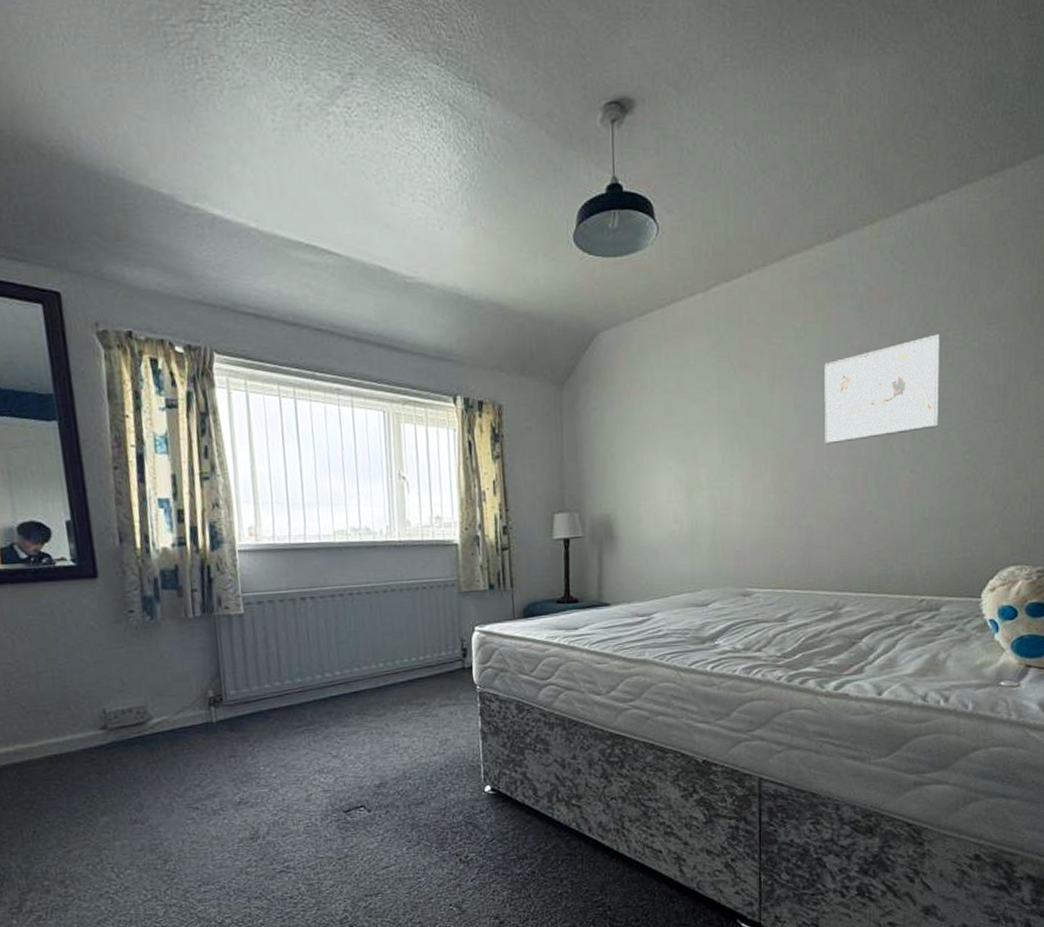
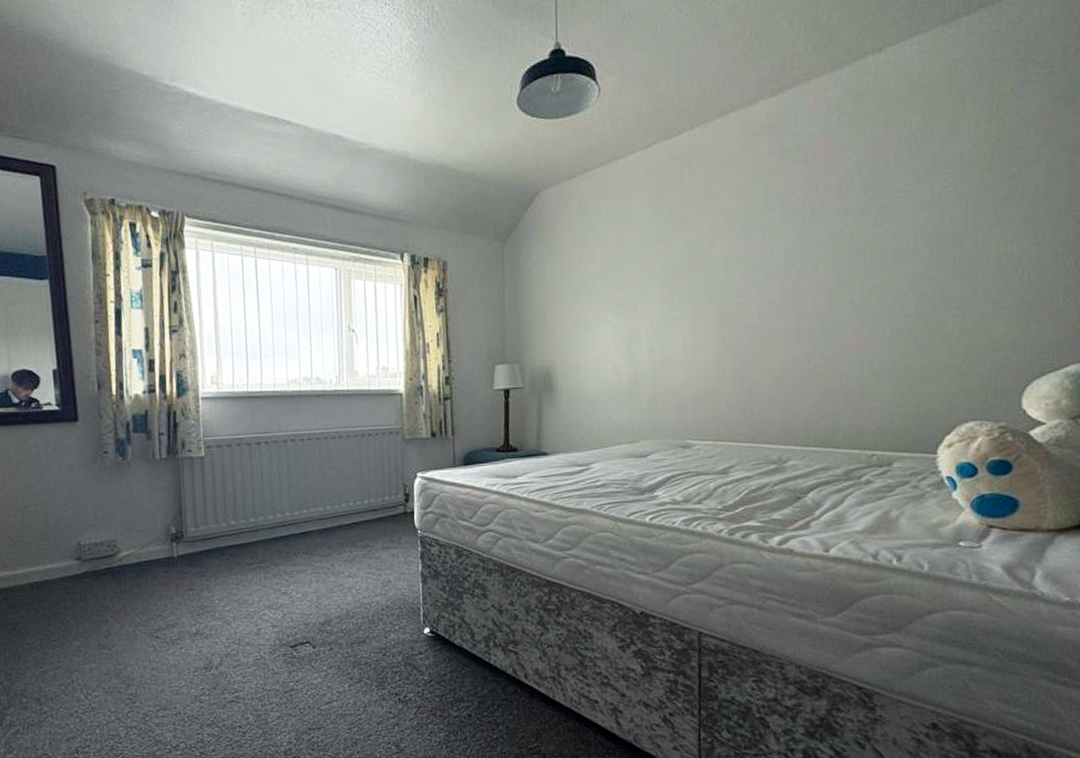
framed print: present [824,334,940,445] -> none [768,185,890,297]

